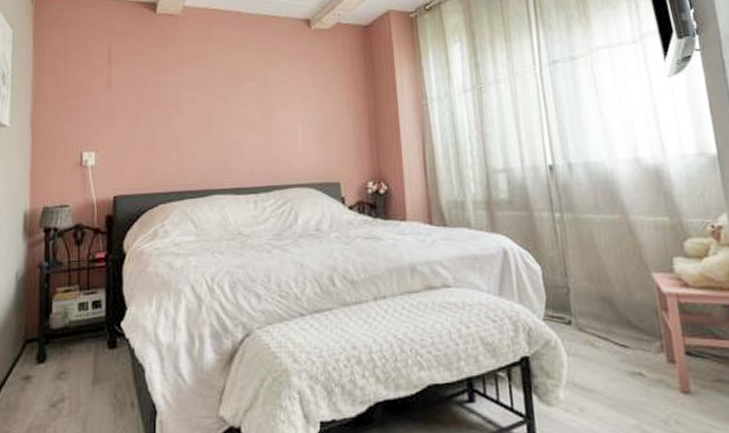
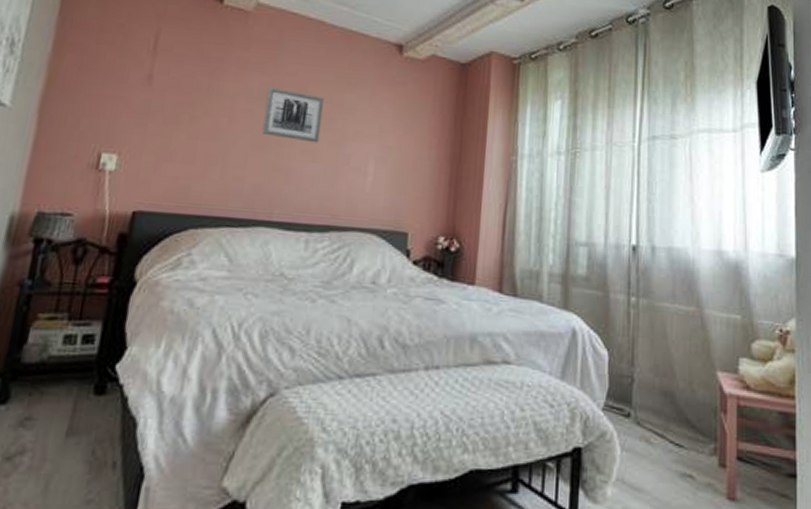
wall art: none [203,75,252,117] -> present [261,86,324,143]

